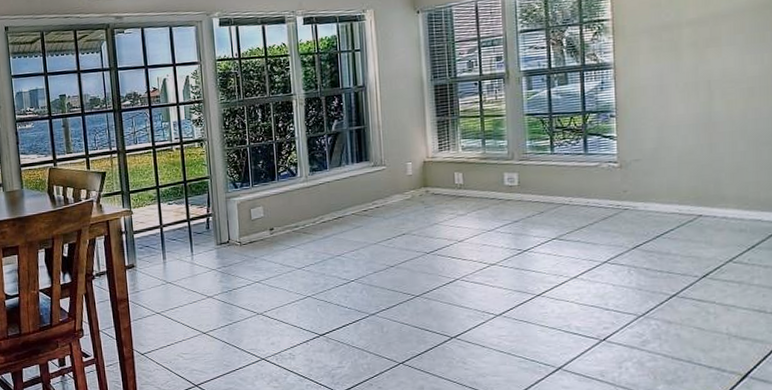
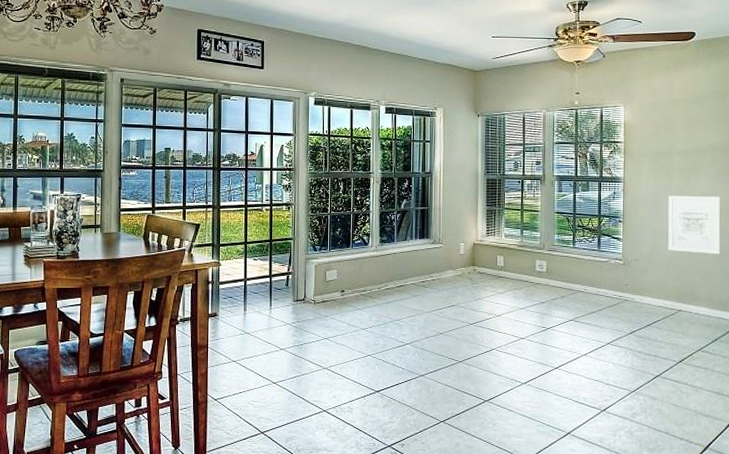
wall art: none [677,71,754,145] -> present [668,196,721,254]

